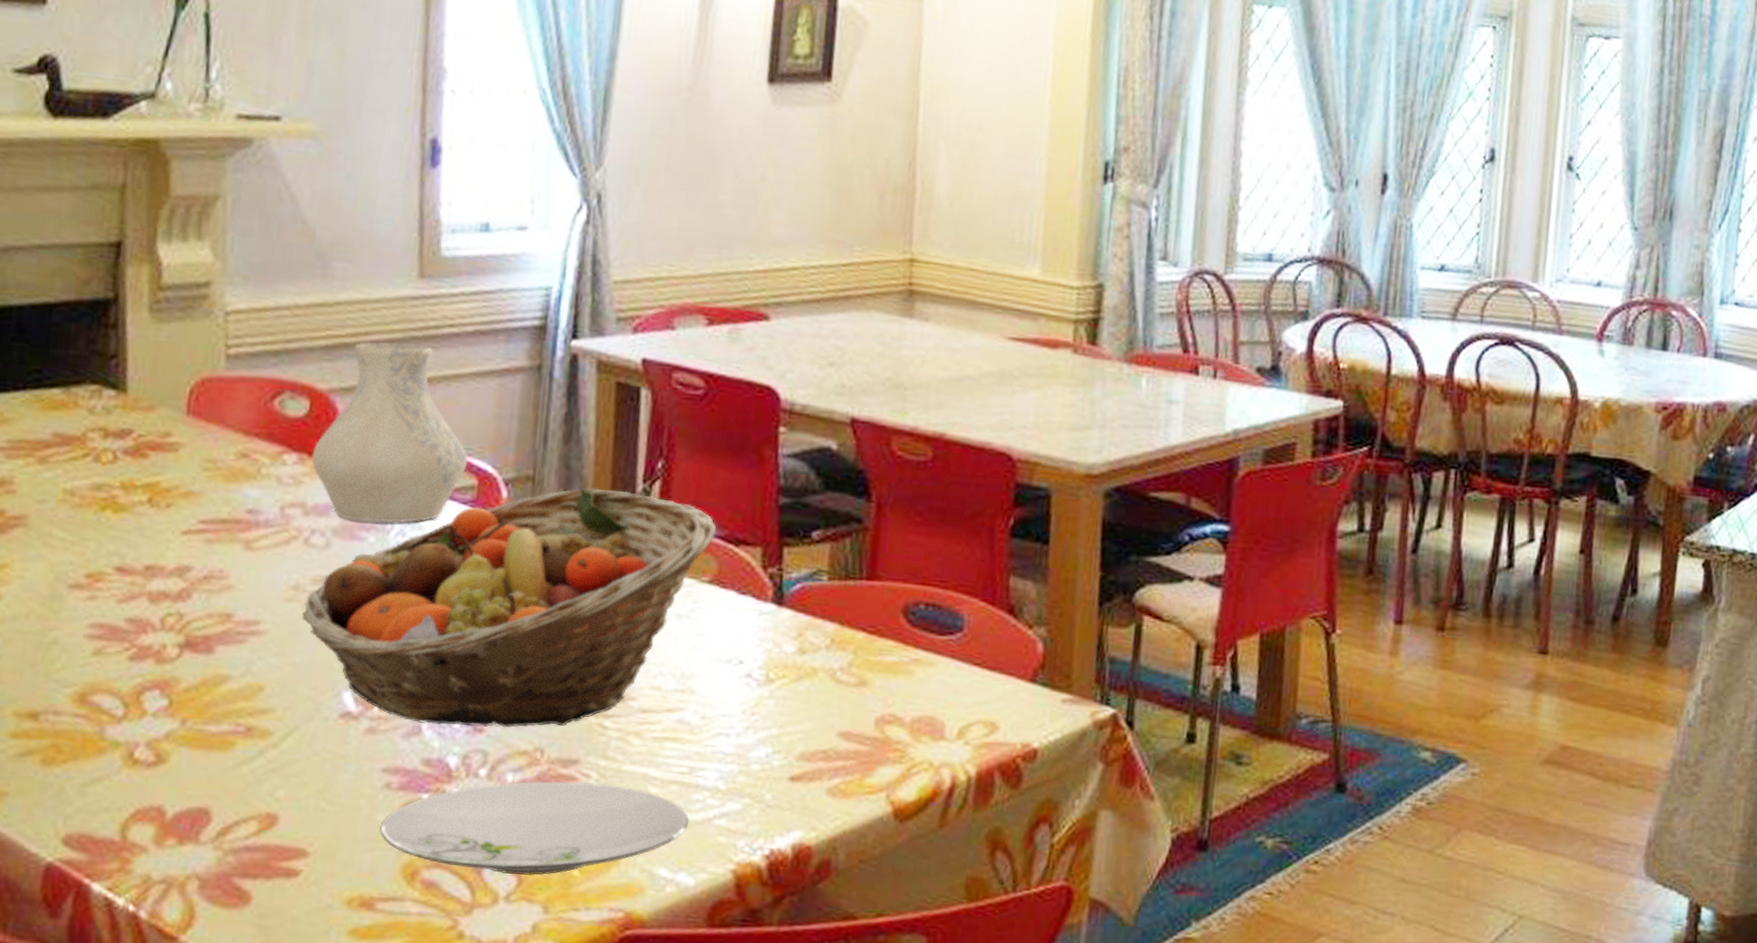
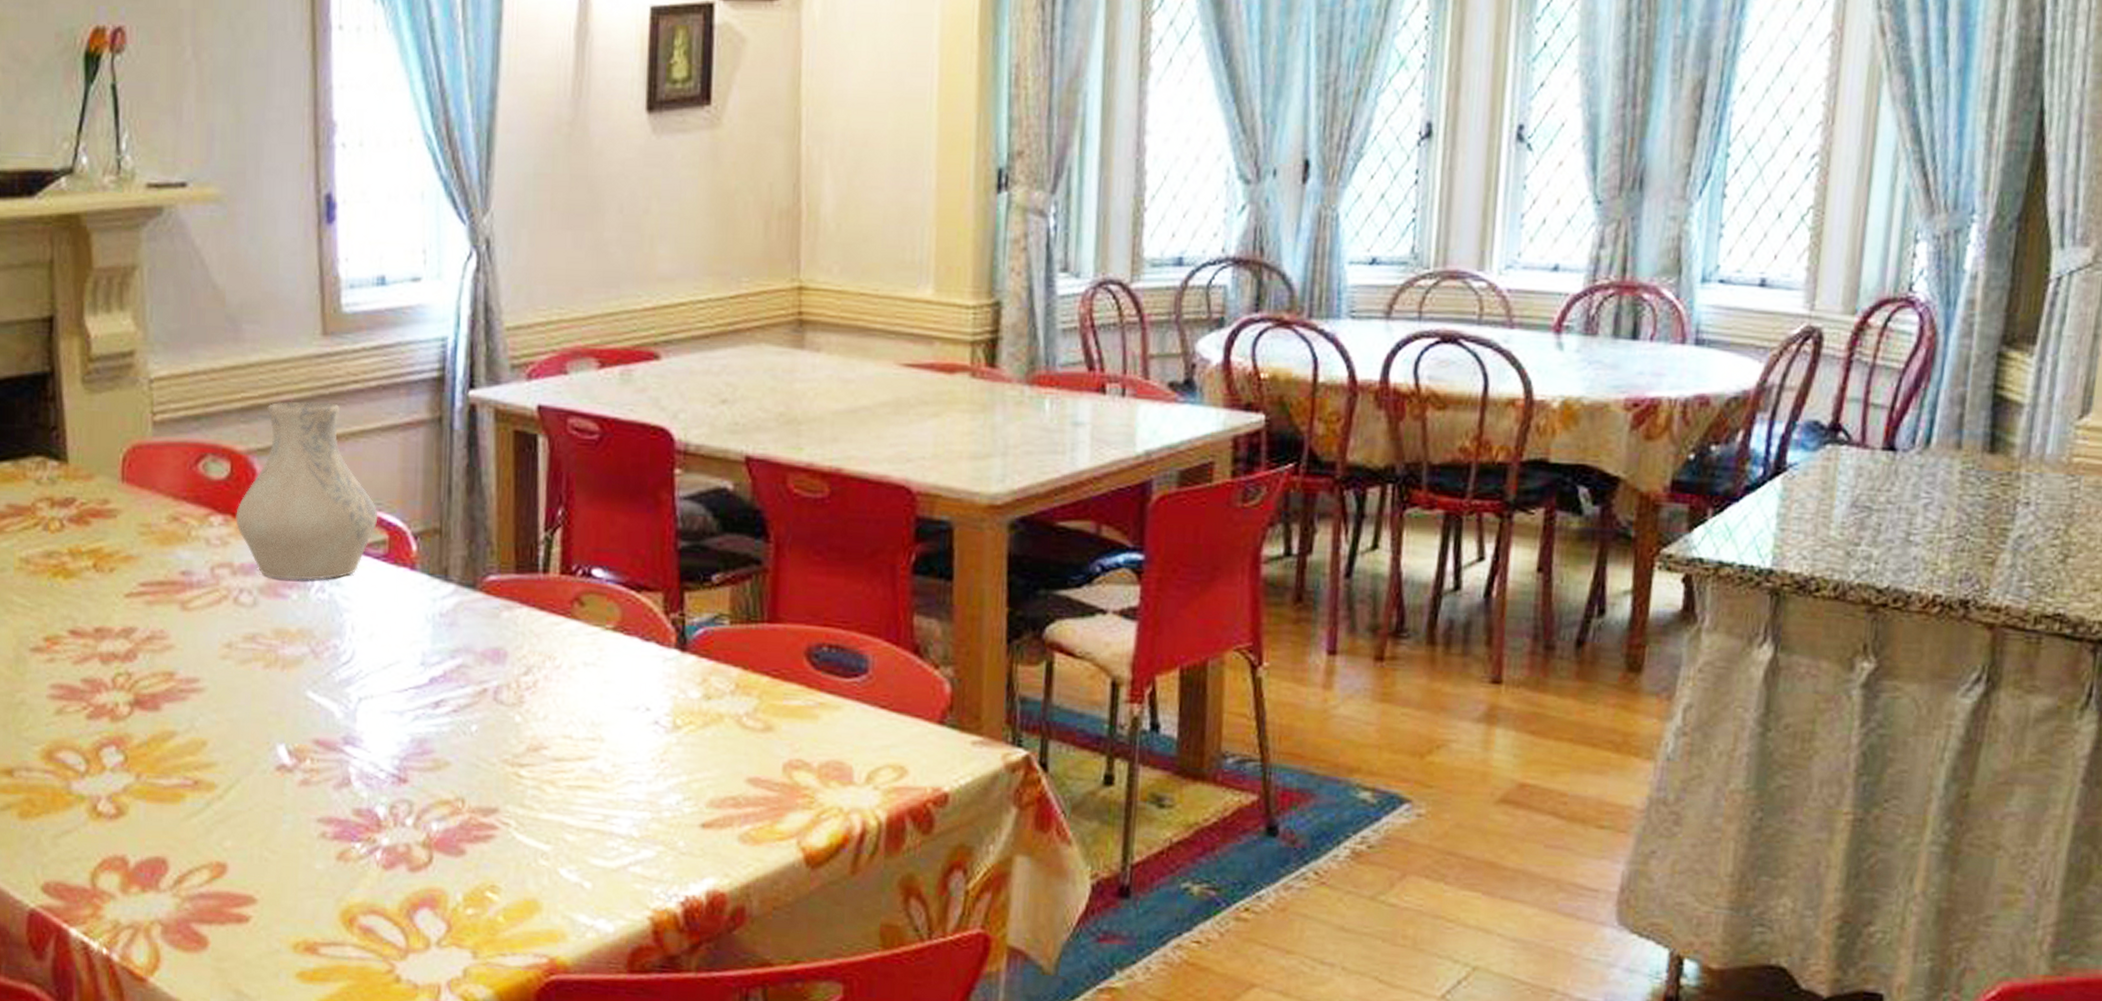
fruit basket: present [302,488,717,727] -> none [236,538,618,778]
plate: present [380,781,689,875] -> none [319,829,606,922]

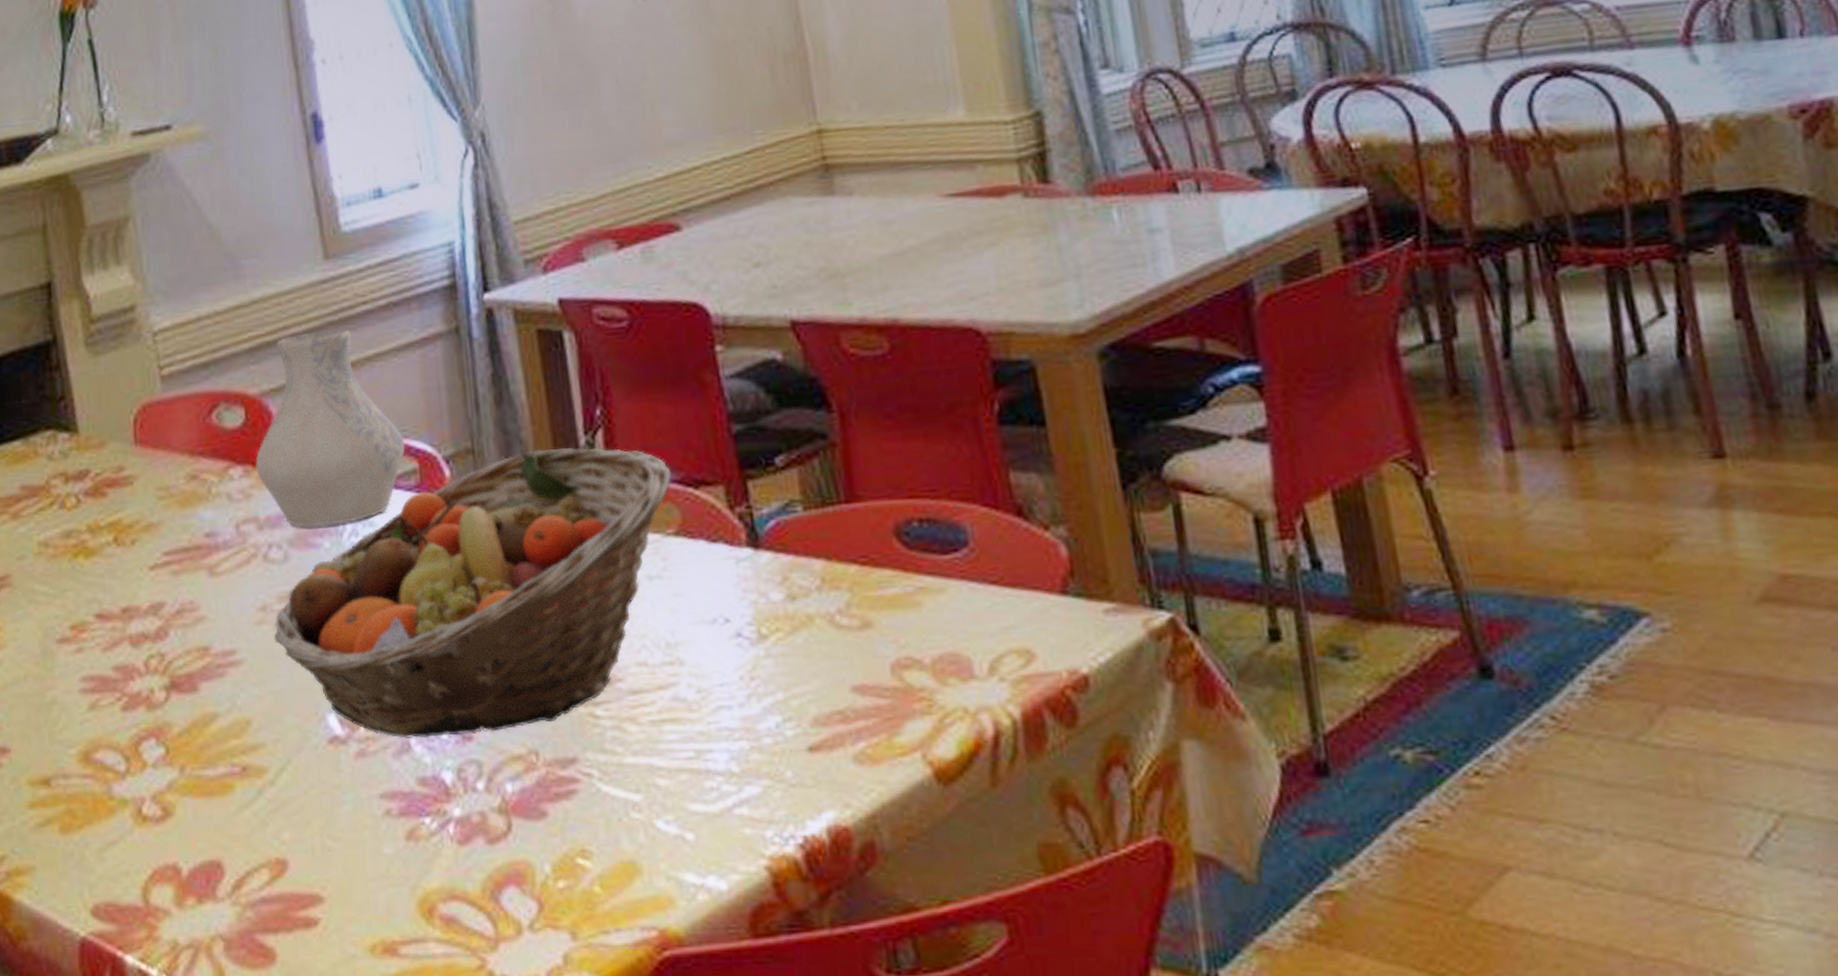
fruit basket: none [236,538,618,778] -> present [274,447,672,738]

